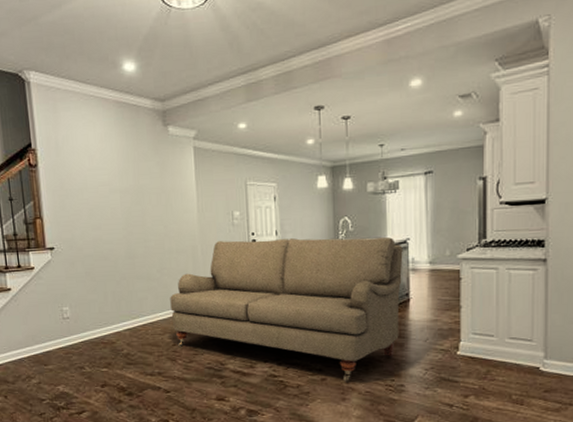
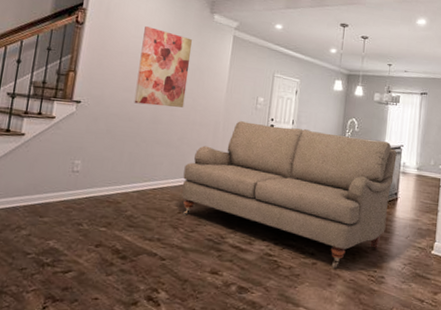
wall art: none [98,155,156,241] -> present [134,26,192,108]

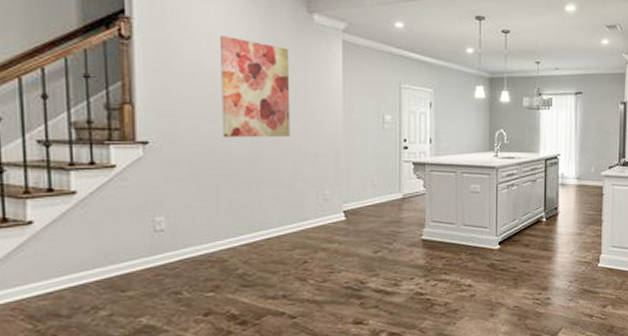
sofa: present [182,121,397,269] -> none [303,146,554,297]

